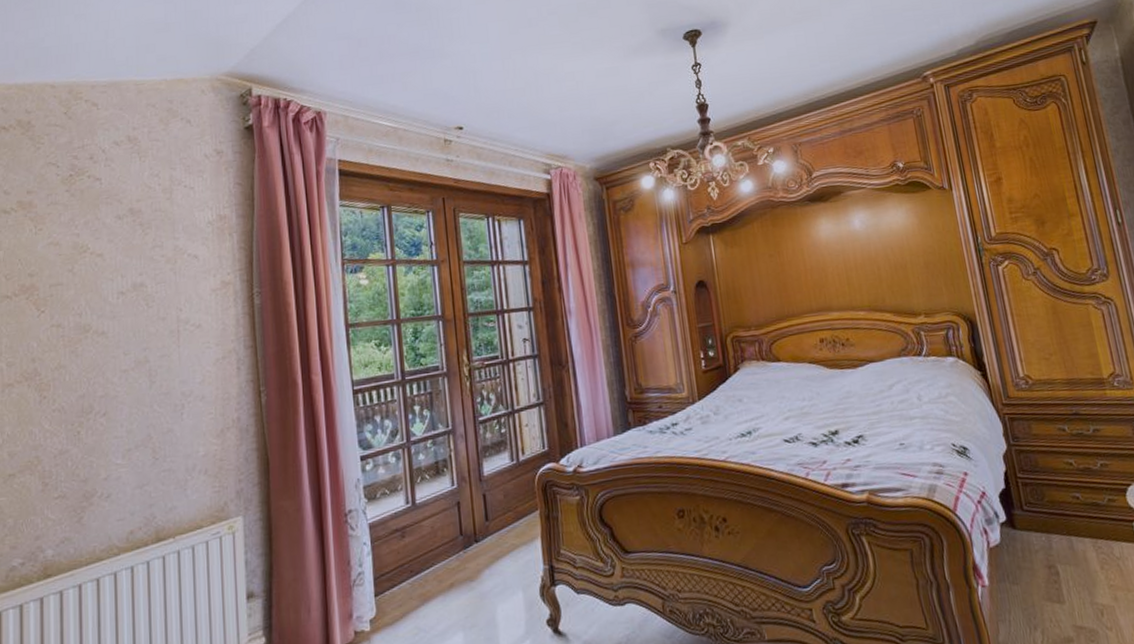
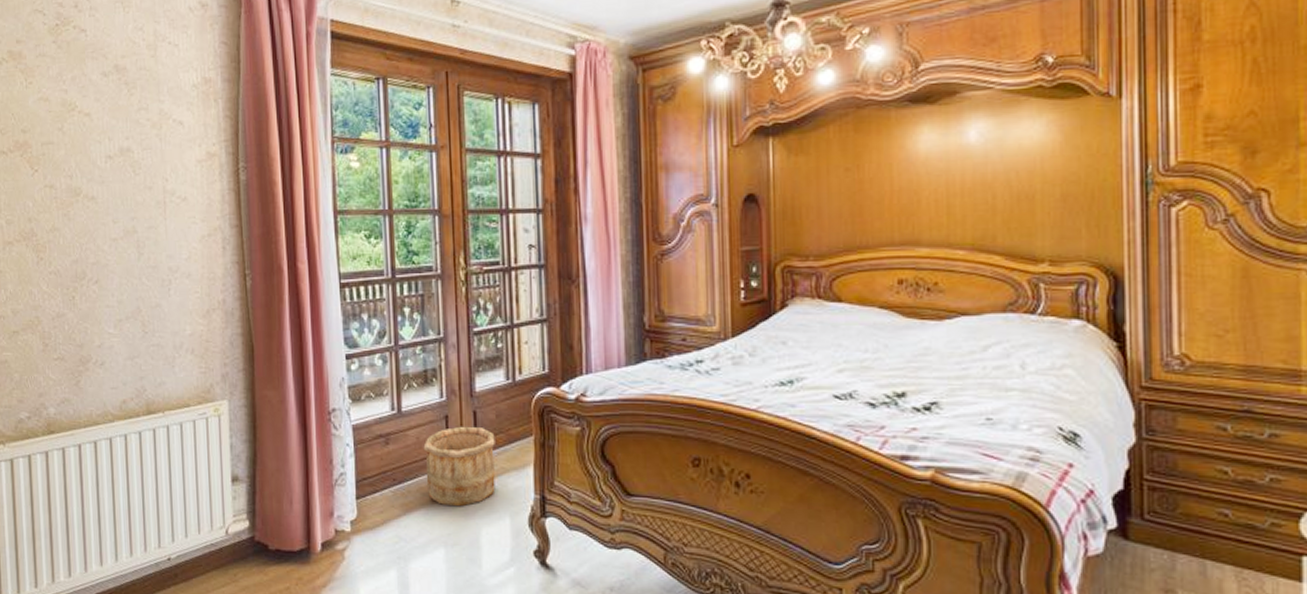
wooden bucket: none [438,509,508,589] -> present [423,426,496,507]

